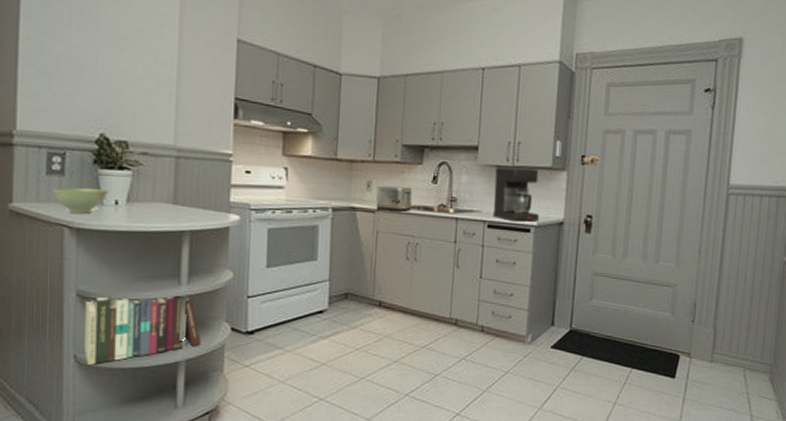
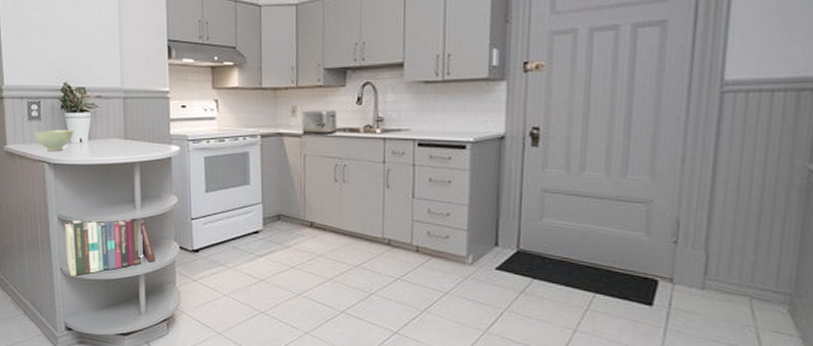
coffee maker: present [492,167,540,222] -> none [423,81,476,139]

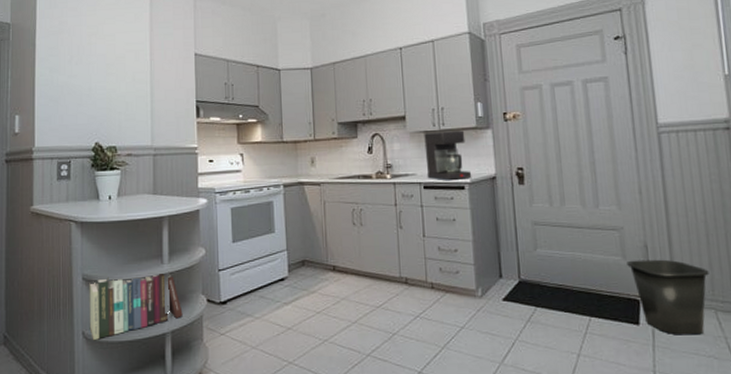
bowl: present [33,130,74,152] -> none [62,188,103,211]
toaster: present [301,110,337,134] -> none [319,159,352,182]
coffee maker: none [423,81,476,139] -> present [424,130,472,181]
waste bin: none [650,237,753,322] -> present [627,259,709,335]

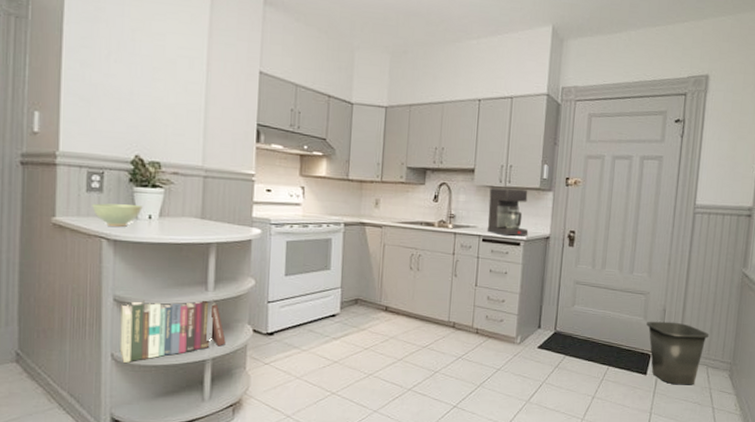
bowl: none [62,188,103,211] -> present [92,203,143,227]

